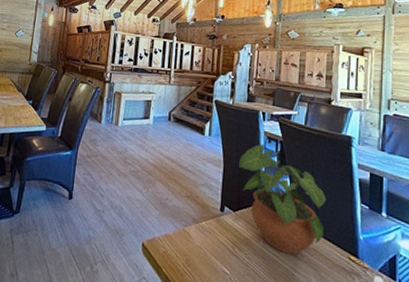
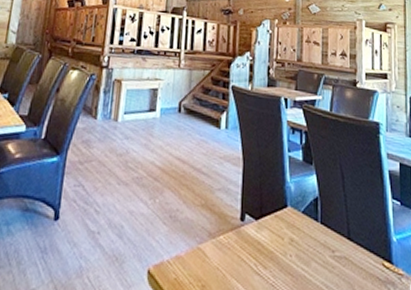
potted plant: present [239,143,326,256] -> none [260,135,356,268]

